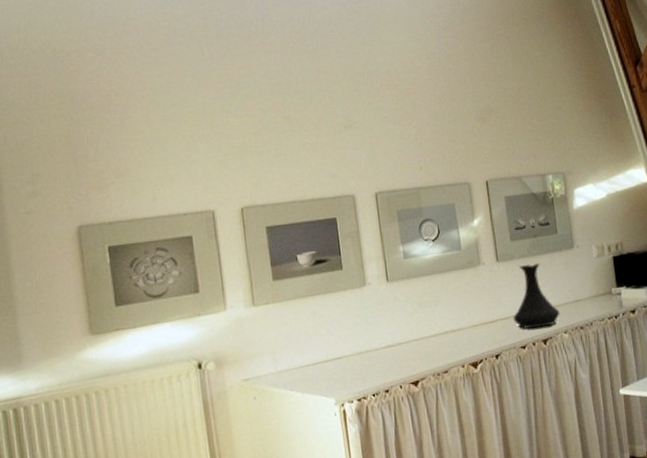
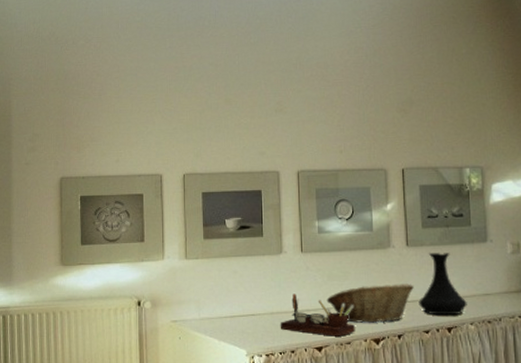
desk organizer: none [370,327,452,370] -> present [280,293,355,337]
fruit basket: none [418,299,508,349] -> present [326,282,414,323]

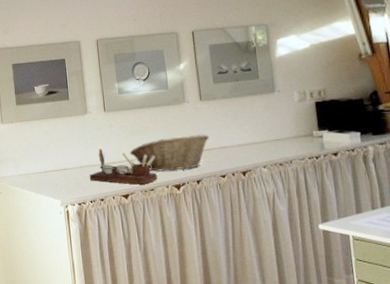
vase: present [418,253,467,316] -> none [214,104,260,161]

